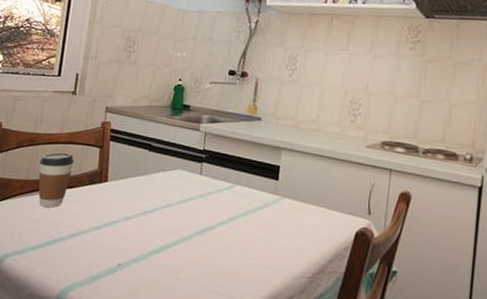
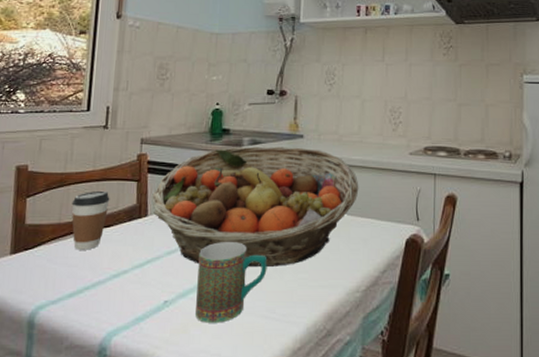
fruit basket: none [111,123,313,244] -> present [150,146,359,268]
mug: none [146,213,217,291] -> present [195,241,267,323]

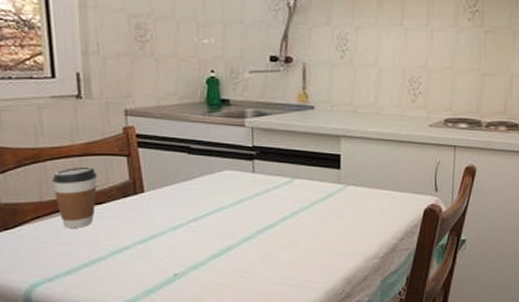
fruit basket: present [150,146,359,268] -> none [145,118,376,240]
mug: present [195,241,267,323] -> none [207,215,282,292]

